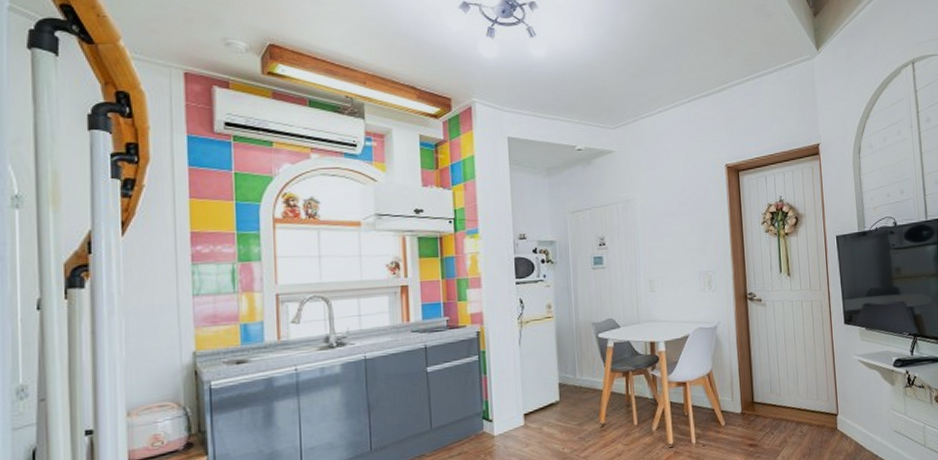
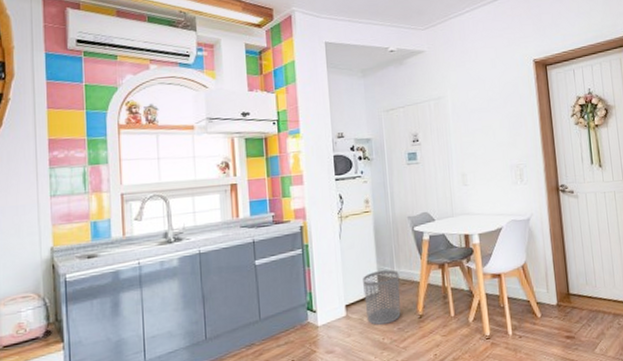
waste bin: none [543,377,582,434] -> present [363,270,401,325]

